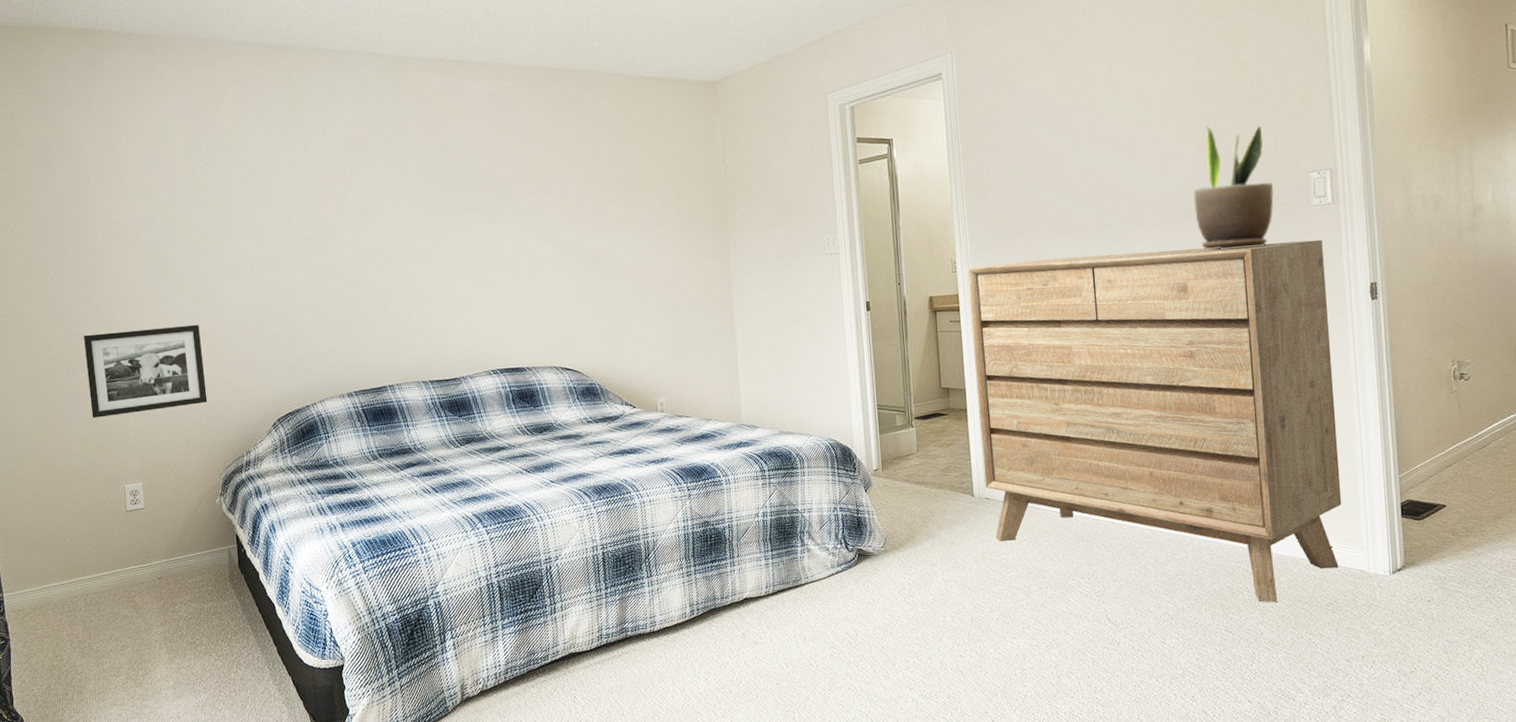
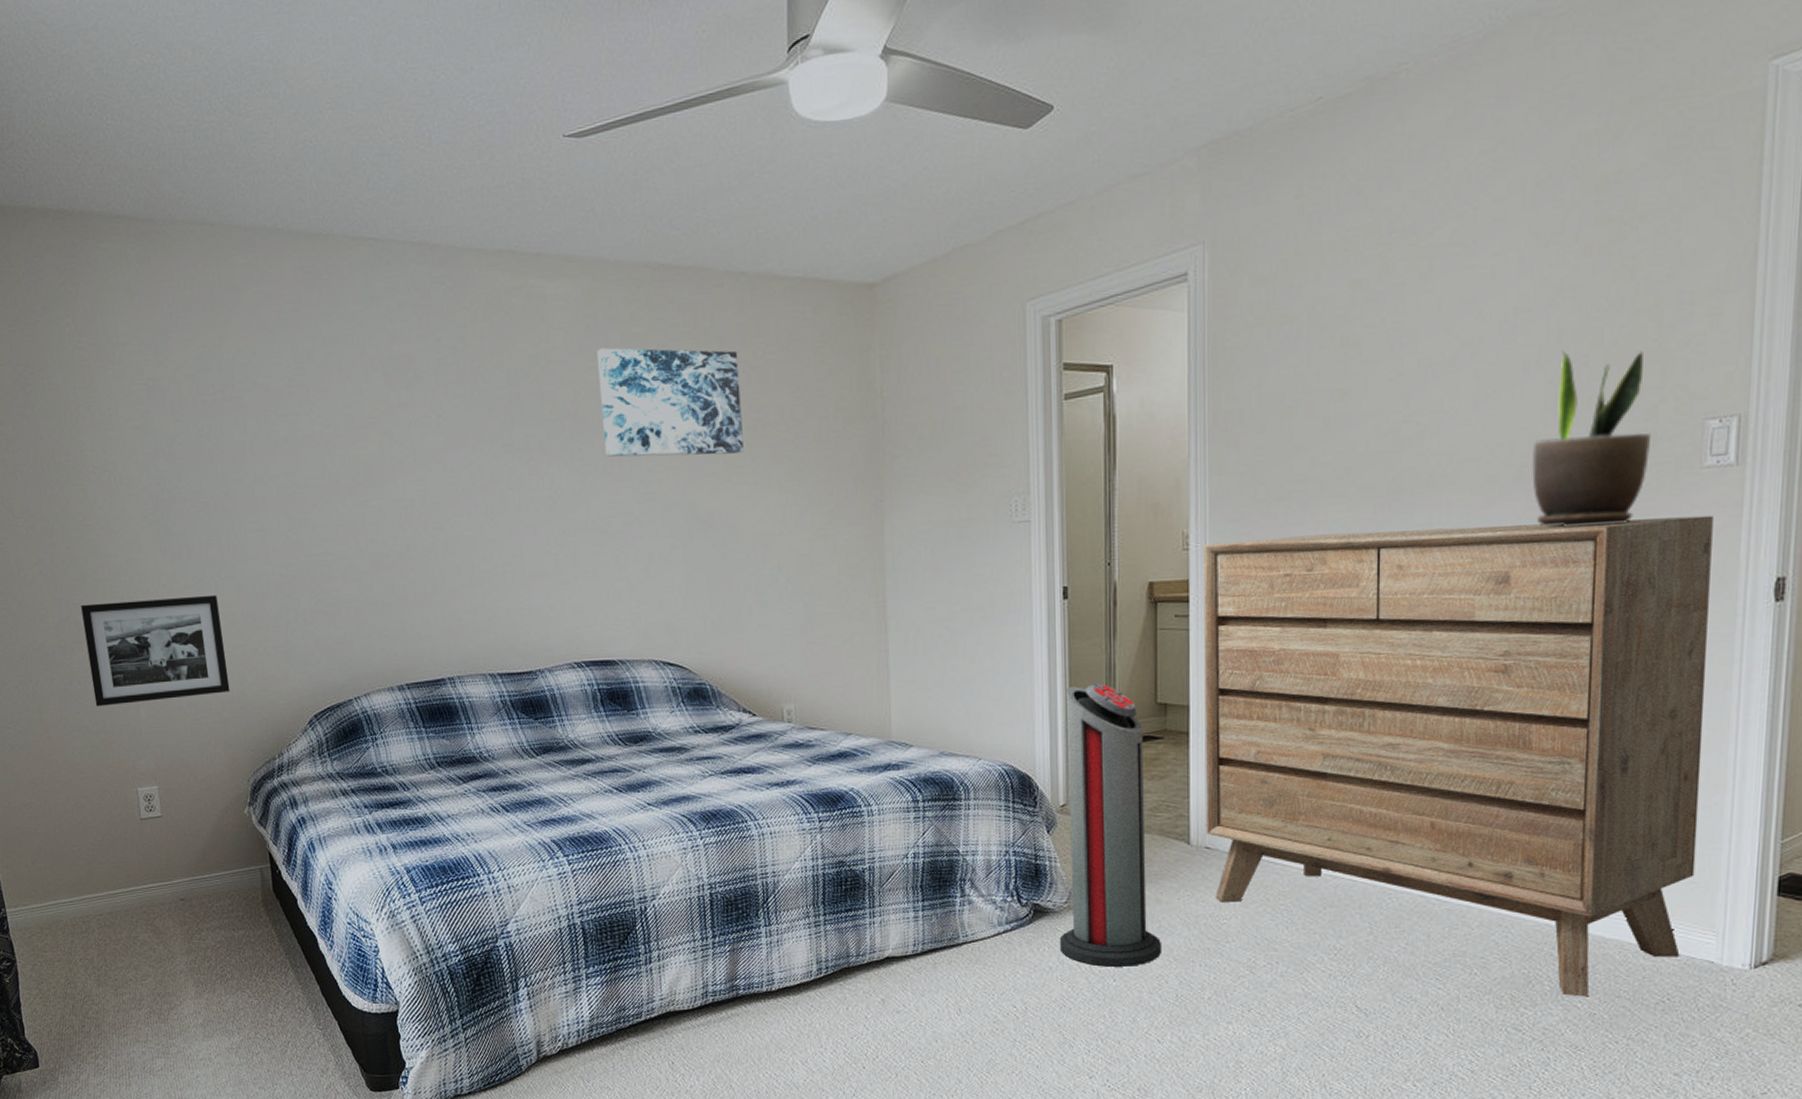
wall art: none [507,129,621,211] -> present [596,348,744,457]
air purifier: none [873,374,958,598] -> present [1059,683,1161,967]

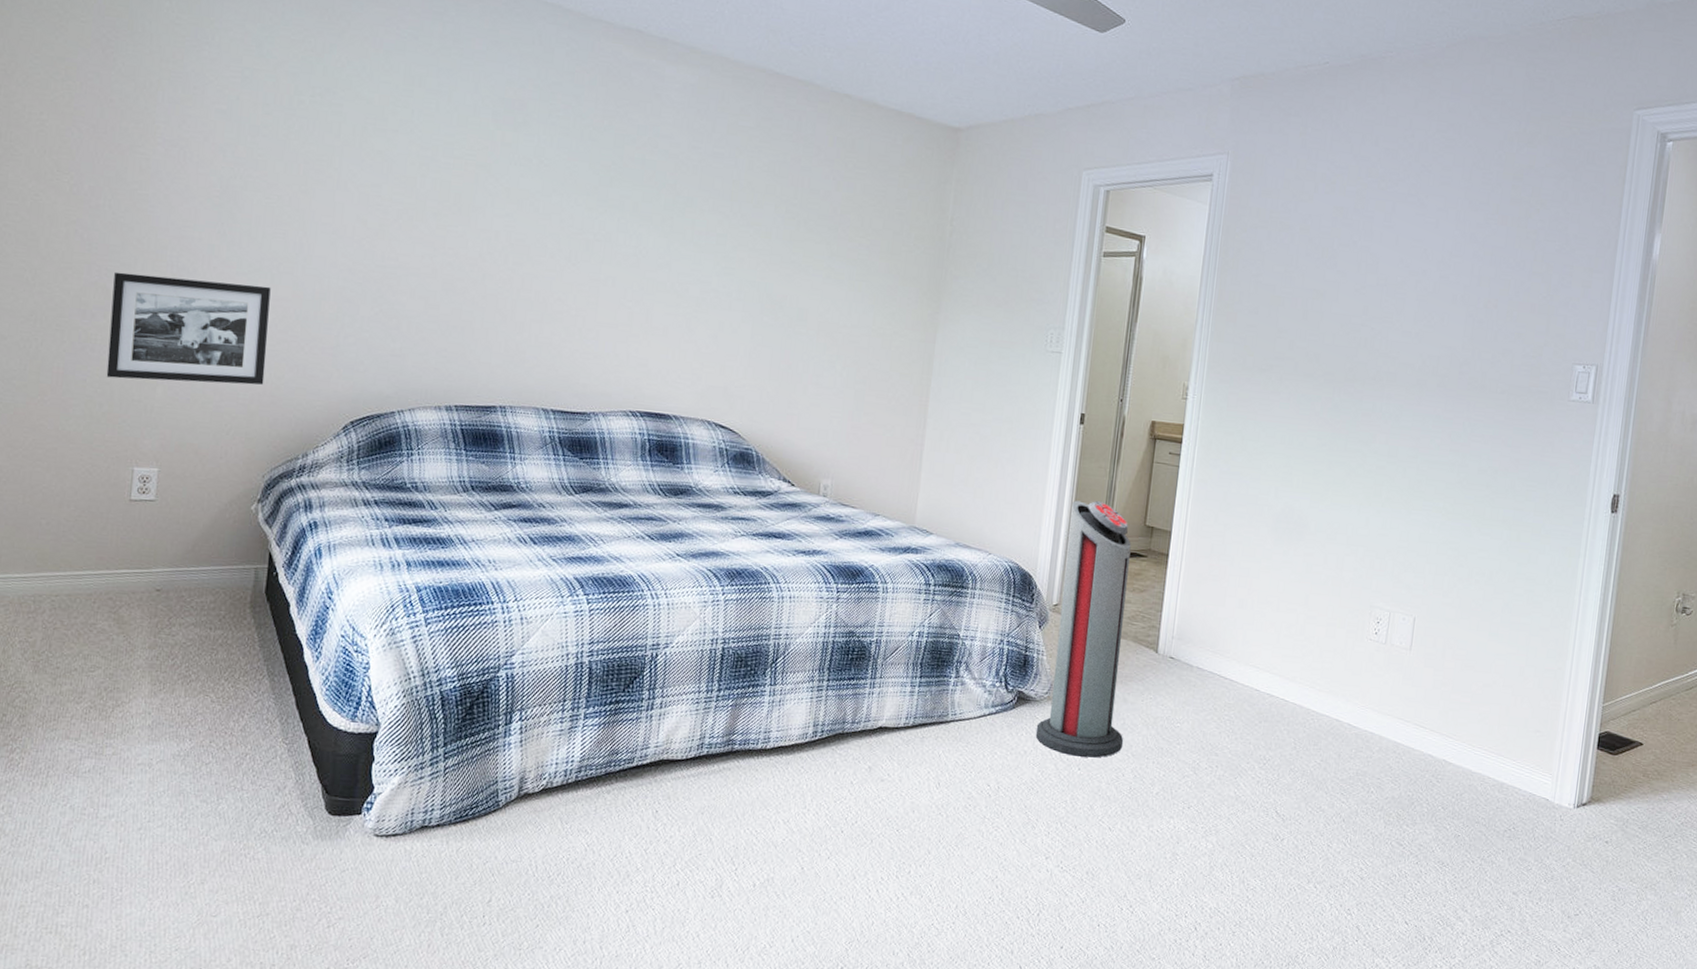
wall art: present [596,348,744,457] -> none [695,132,832,249]
dresser: present [1203,515,1713,997] -> none [1172,396,1574,821]
potted plant: present [1532,350,1650,527] -> none [1450,292,1536,435]

